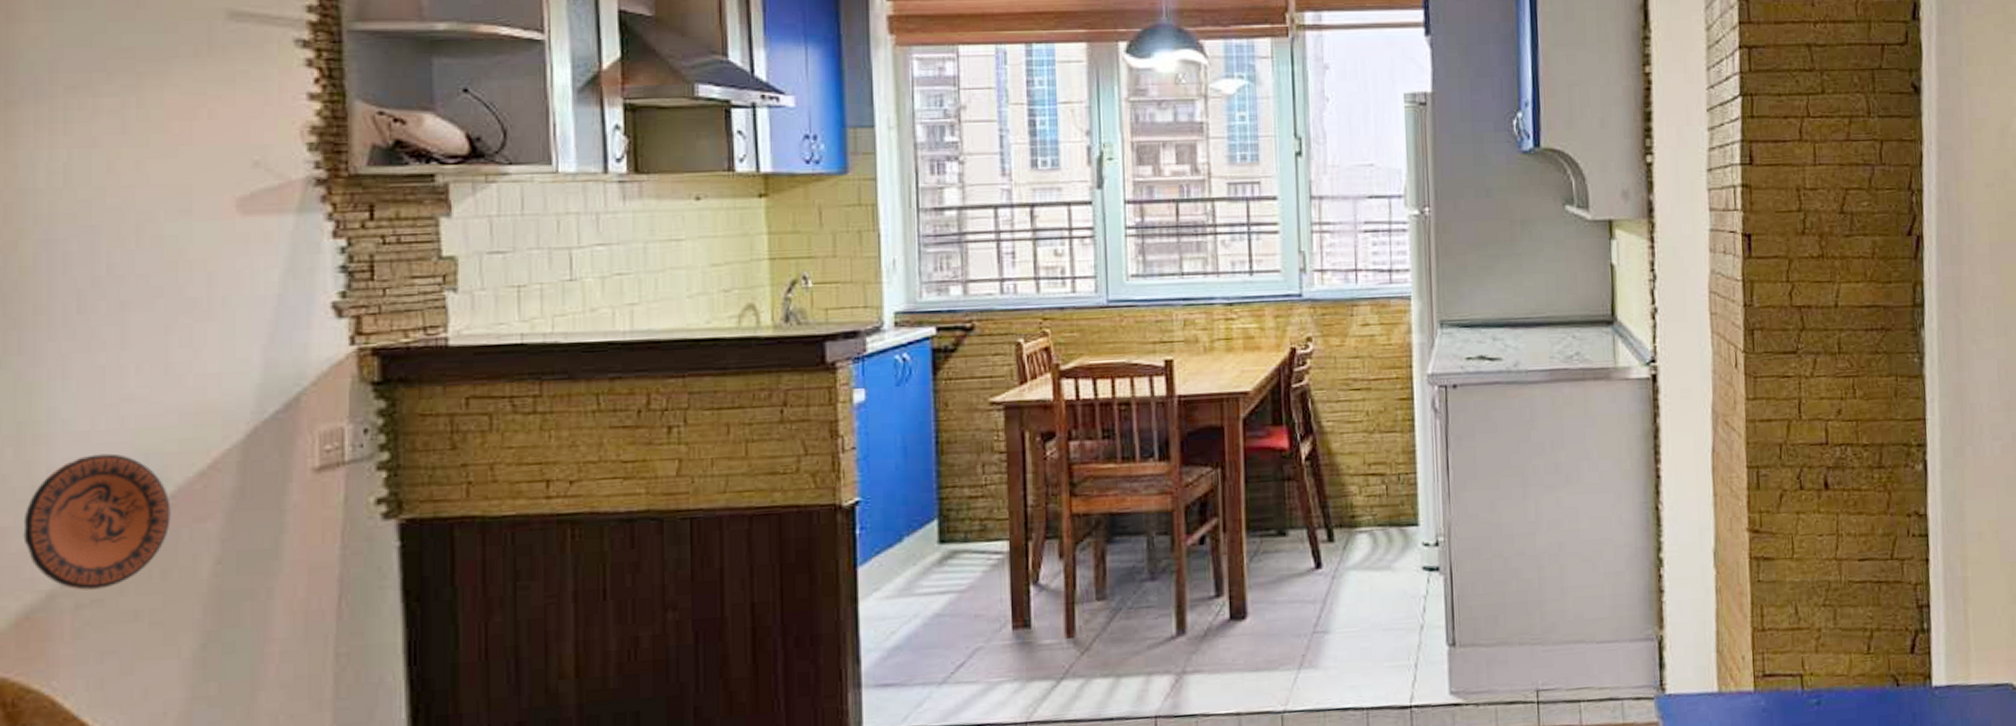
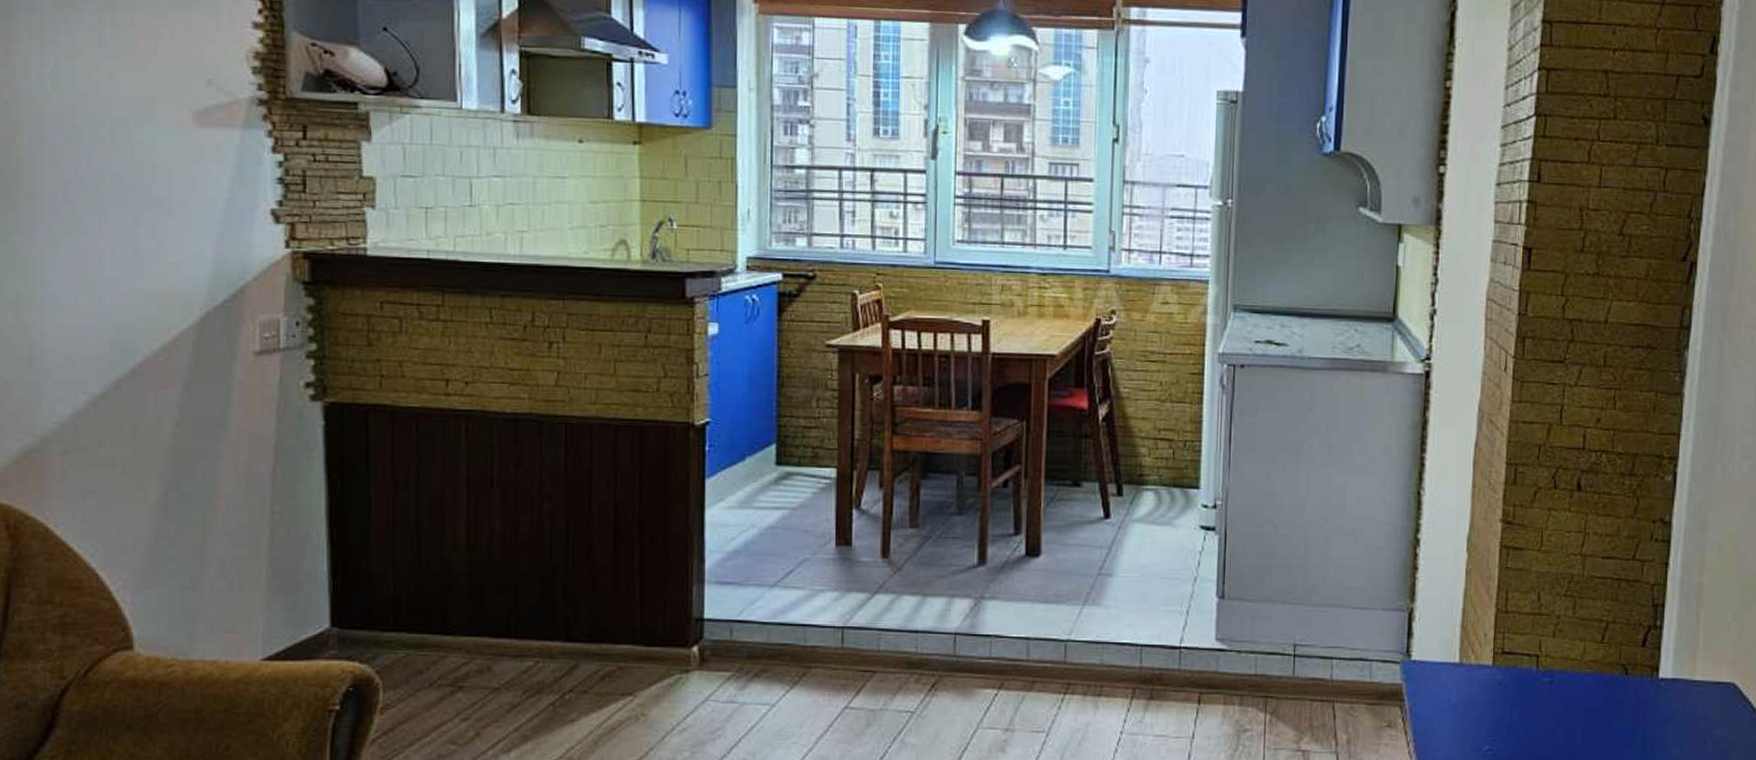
decorative plate: present [23,453,171,590] -> none [22,324,139,438]

